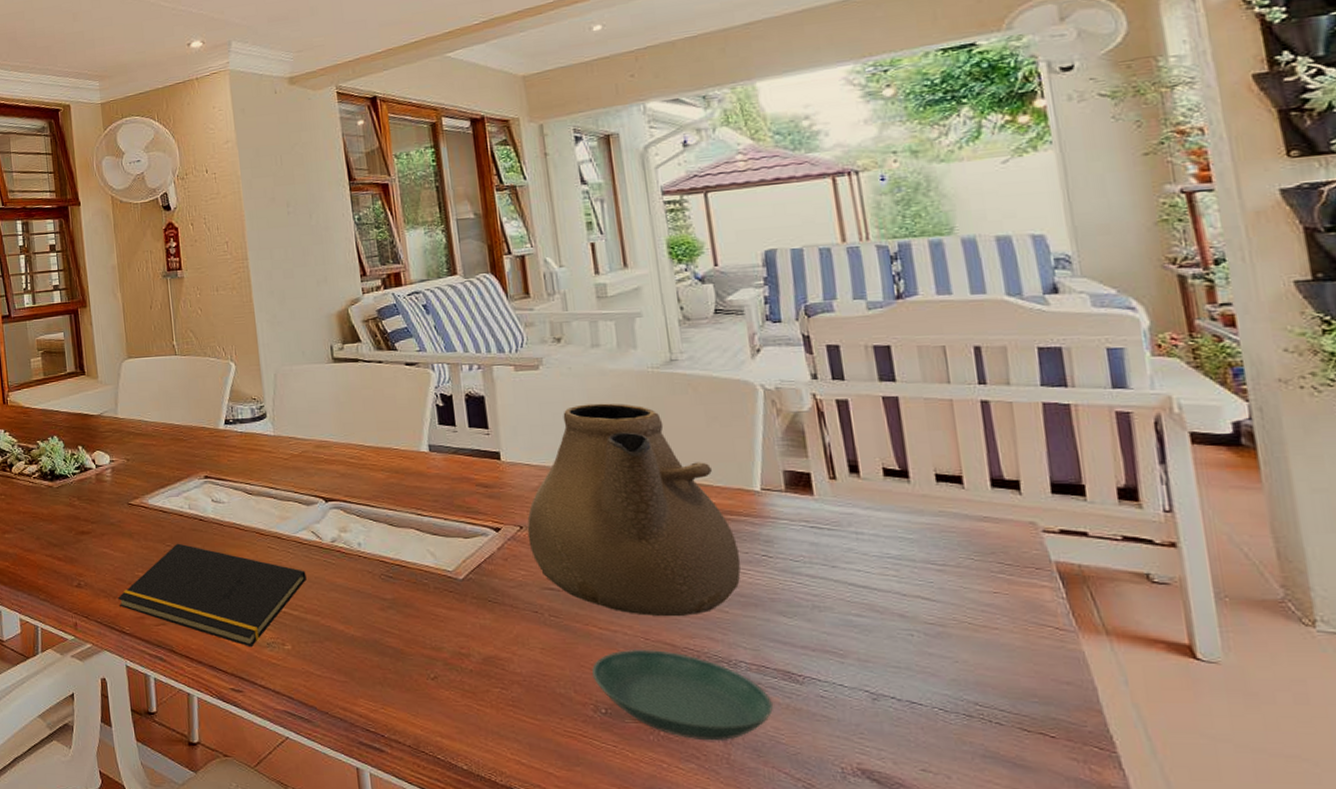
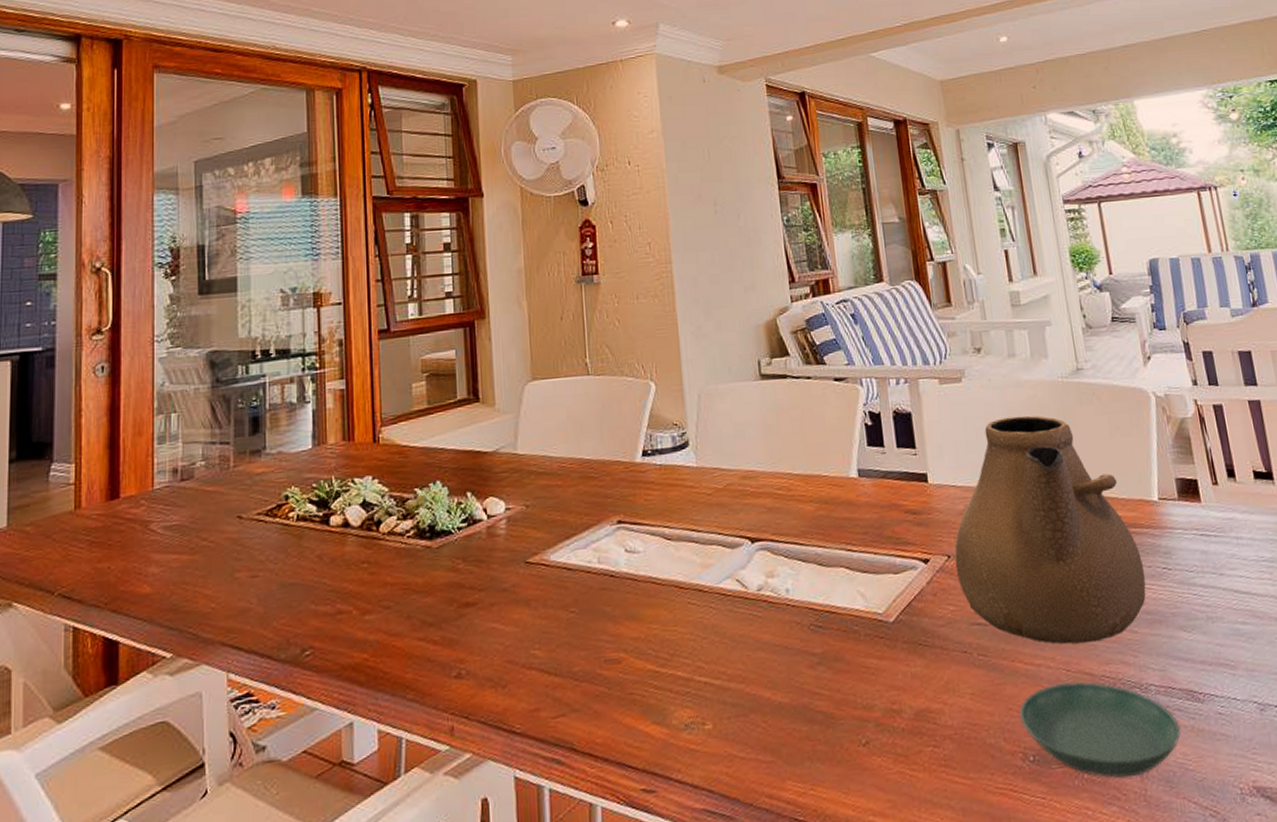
notepad: present [118,543,307,648] -> none [508,607,730,733]

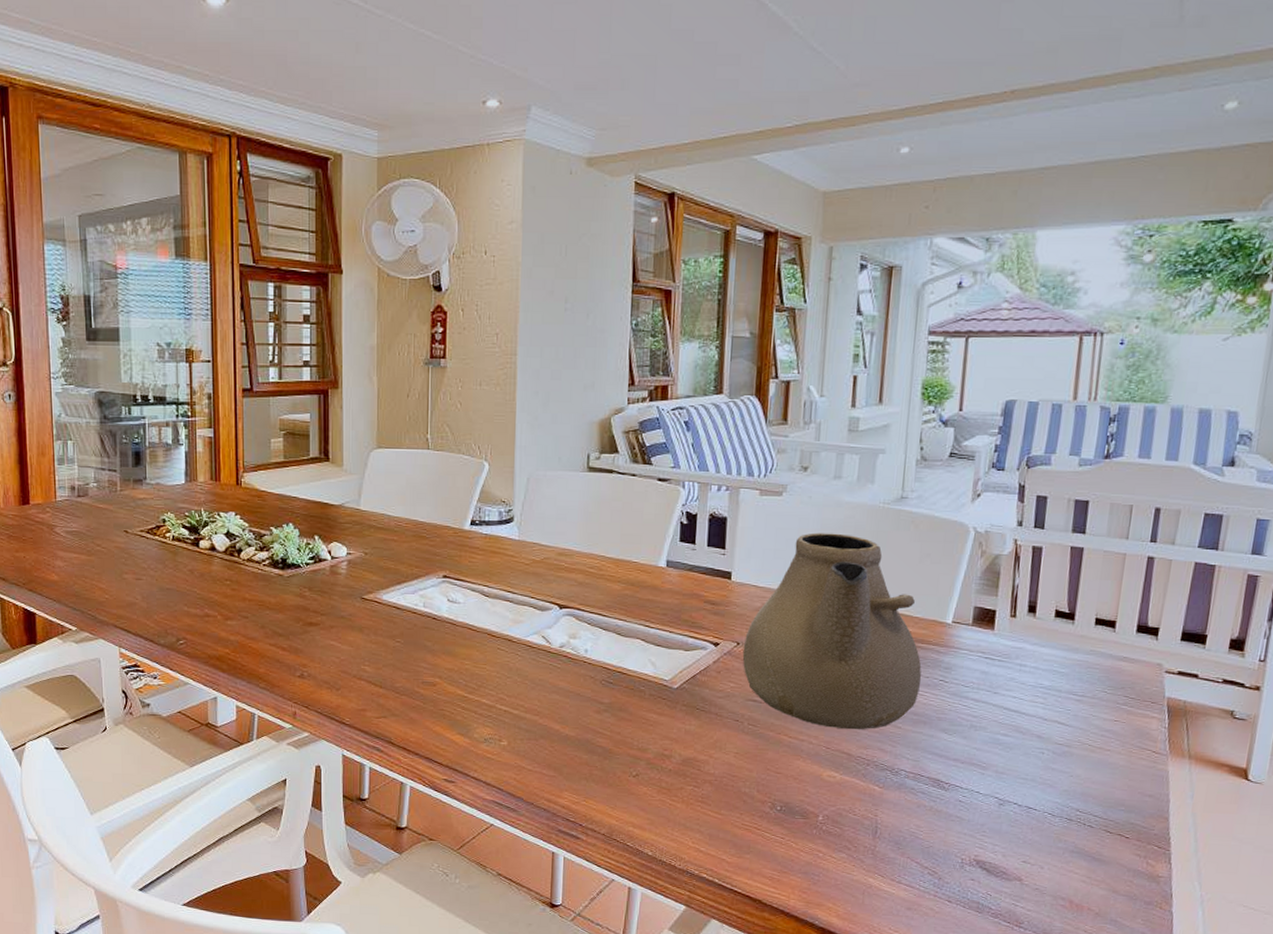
saucer: present [1019,681,1181,779] -> none [776,756,921,836]

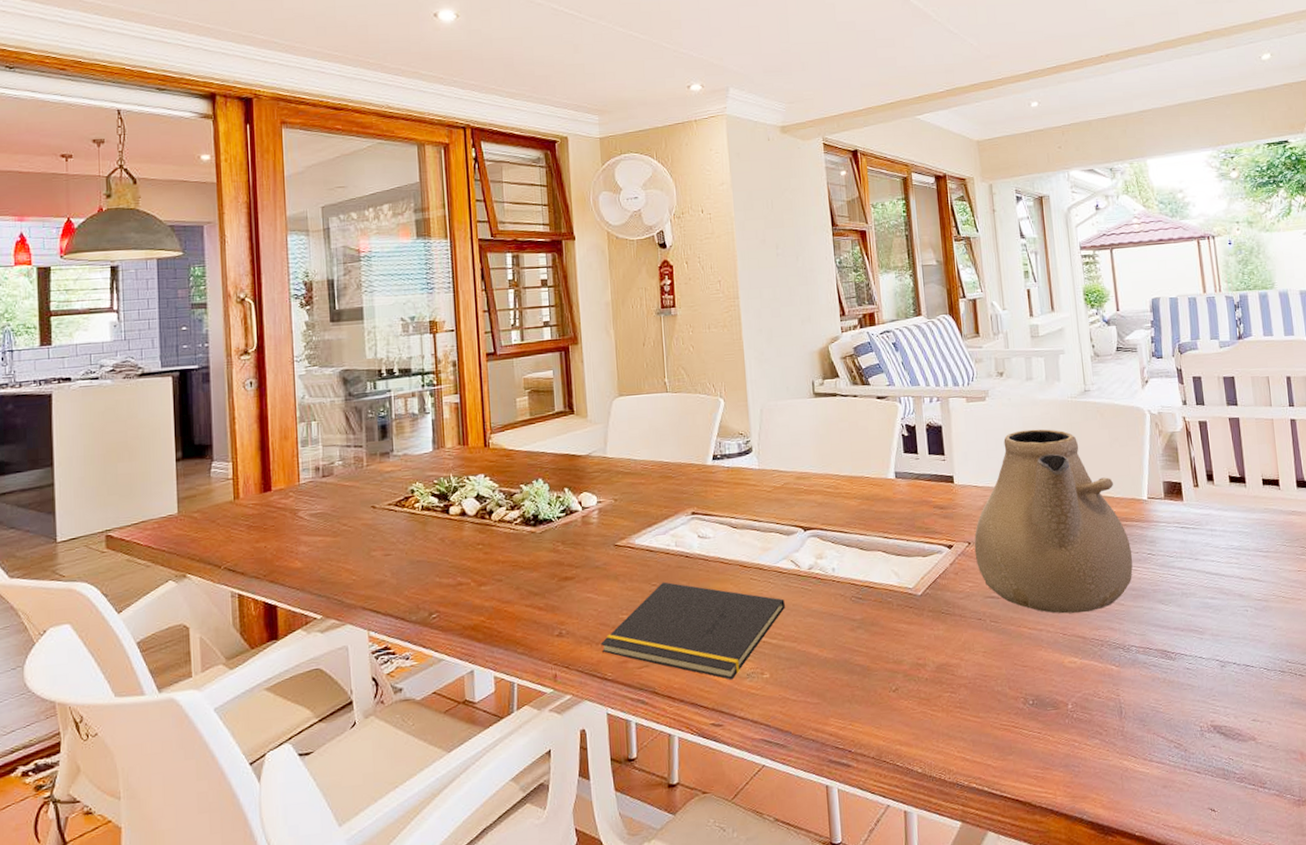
notepad: none [341,640,531,742] -> present [601,582,785,680]

